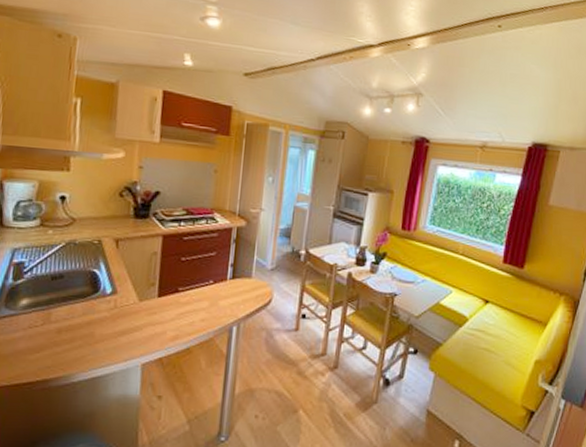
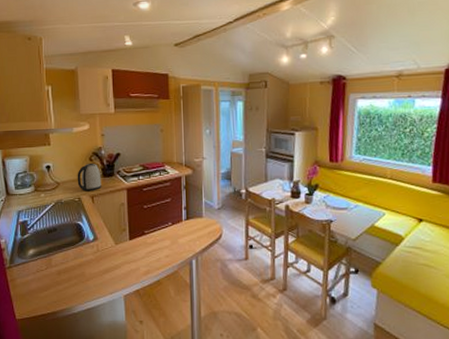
kettle: none [99,199,132,234] -> present [77,163,101,192]

